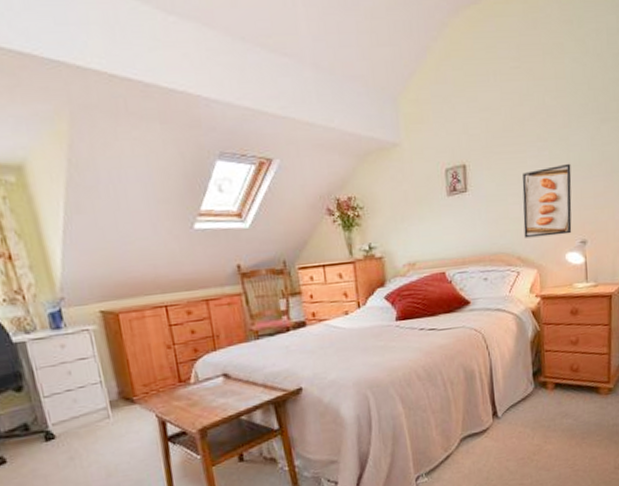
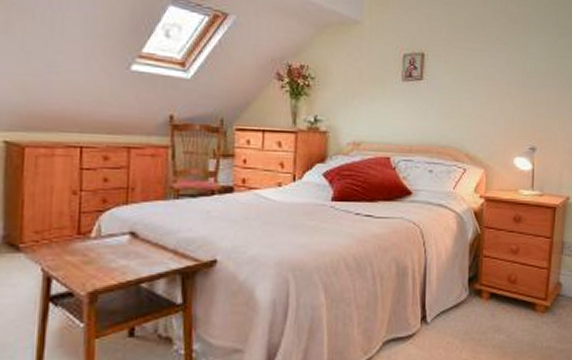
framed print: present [522,163,572,238] -> none [475,69,527,139]

